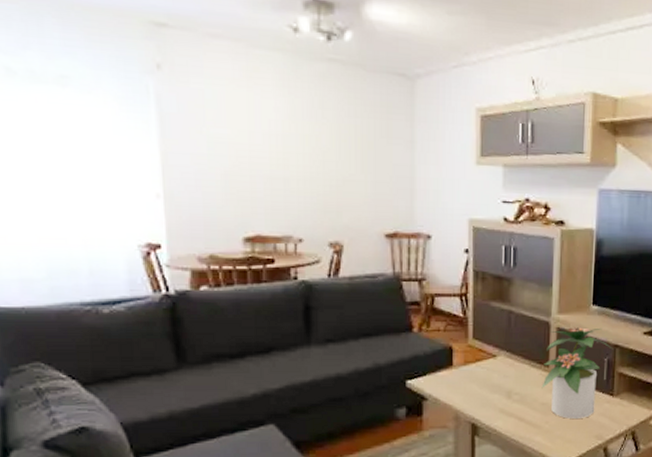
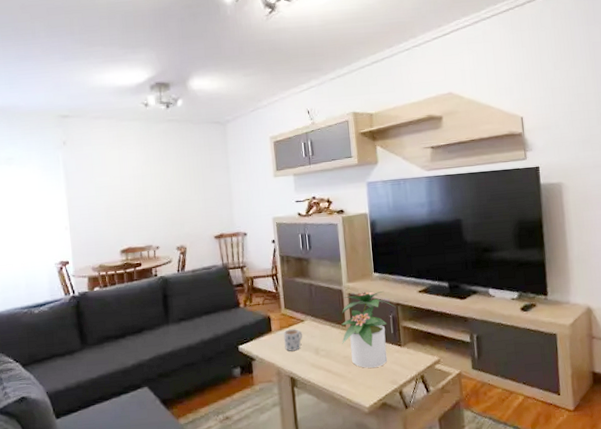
mug: none [468,365,492,392] -> present [283,329,302,351]

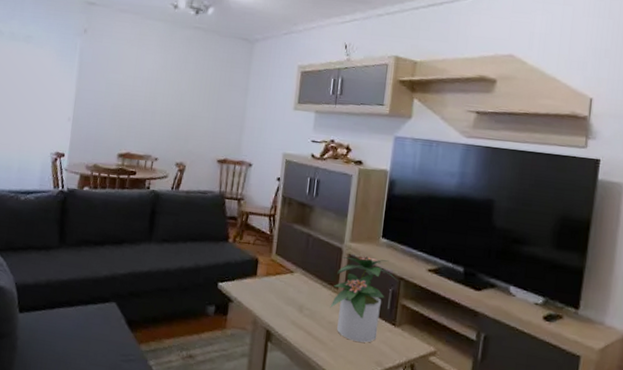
mug: present [283,329,302,351] -> none [267,277,289,303]

